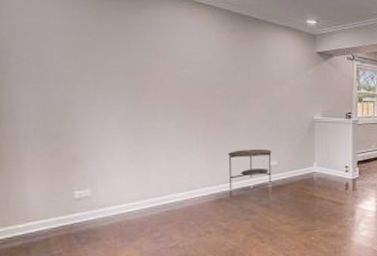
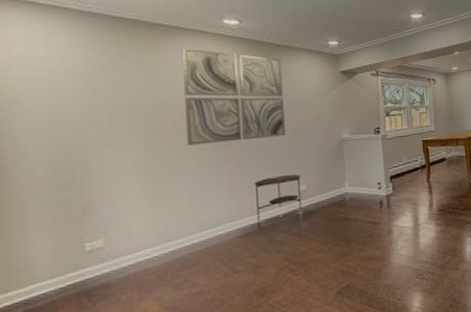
wall art: none [162,13,261,112] -> present [181,48,287,146]

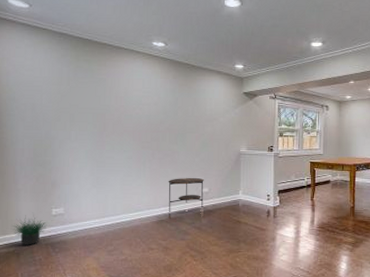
potted plant: none [19,259,77,302] -> present [13,215,46,245]
wall art: present [181,48,287,146] -> none [121,64,196,145]

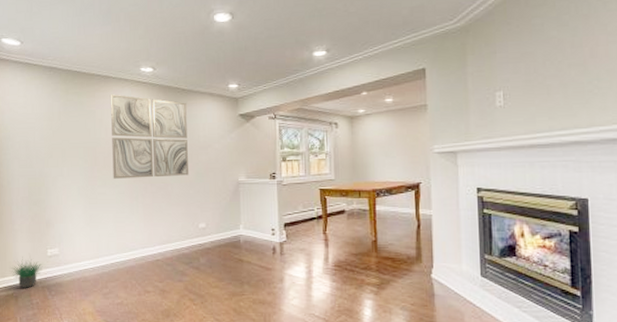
wall art: none [121,64,196,145] -> present [110,94,190,179]
side table: present [168,177,204,219] -> none [162,211,201,258]

